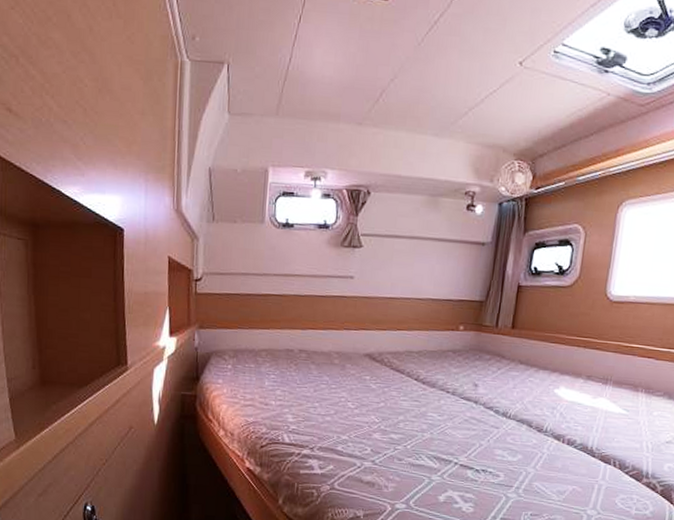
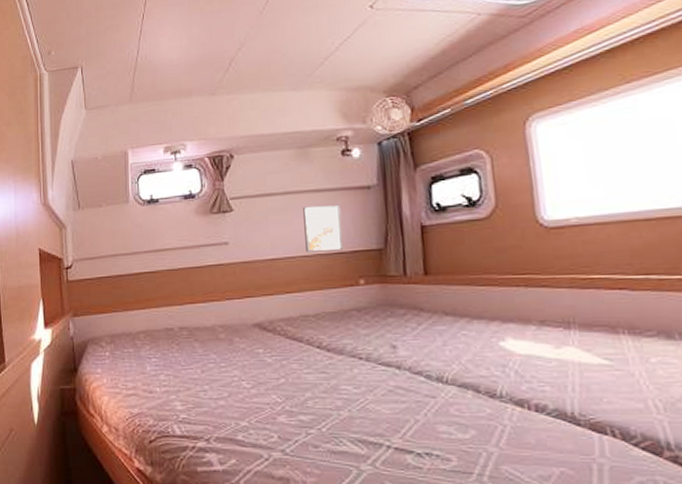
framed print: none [420,253,457,298] -> present [303,205,343,253]

